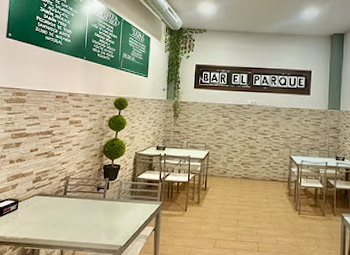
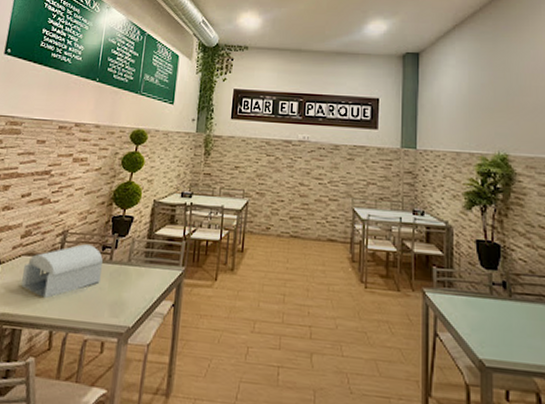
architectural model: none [36,186,98,226] -> present [21,244,103,298]

